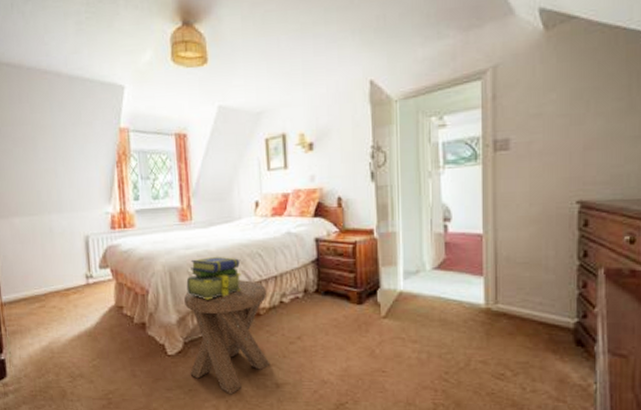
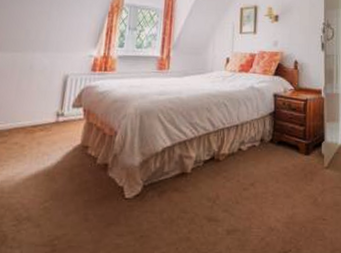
music stool: present [184,280,271,395] -> none [144,127,228,242]
stack of books: present [186,256,242,300] -> none [154,103,207,144]

